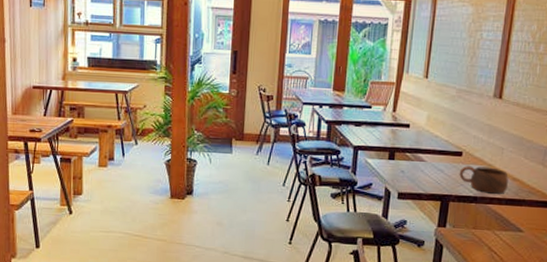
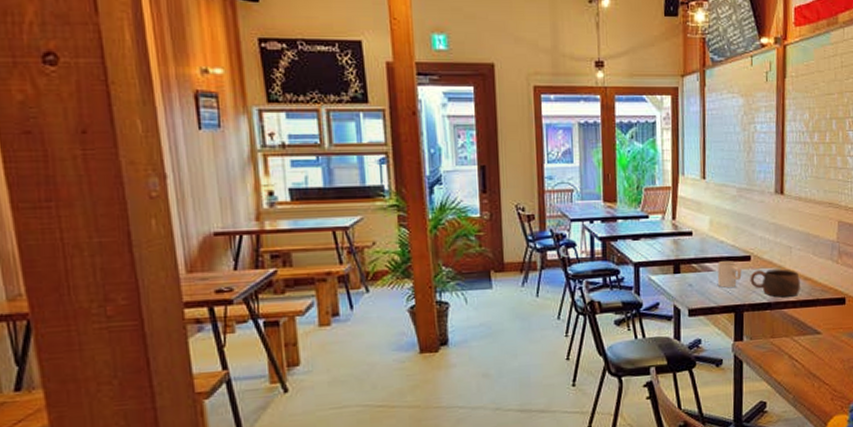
cup: none [427,154,452,179] -> present [717,261,742,289]

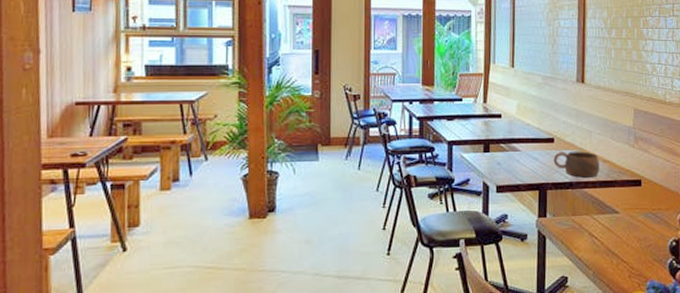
cup: present [717,261,742,289] -> none [523,142,546,168]

